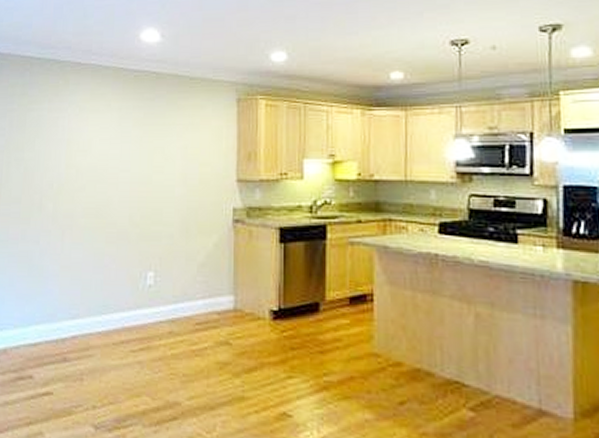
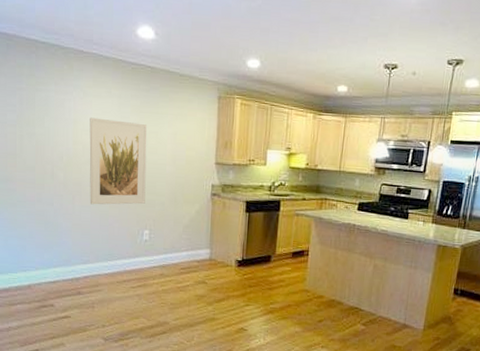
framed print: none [82,135,152,241] -> present [89,117,147,205]

